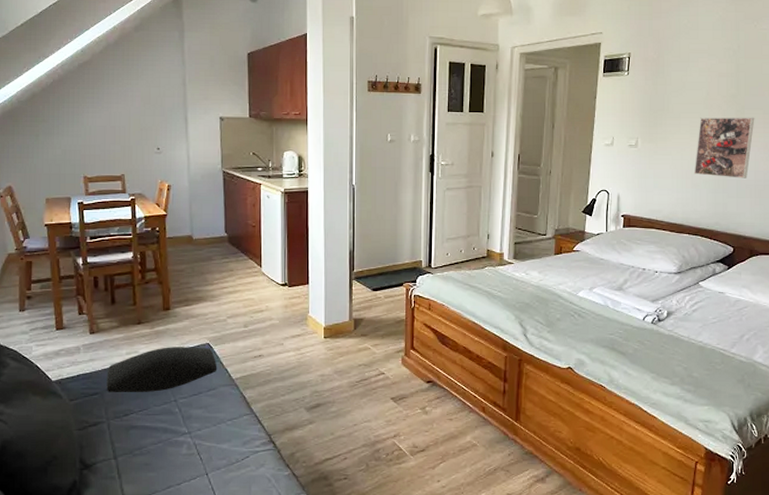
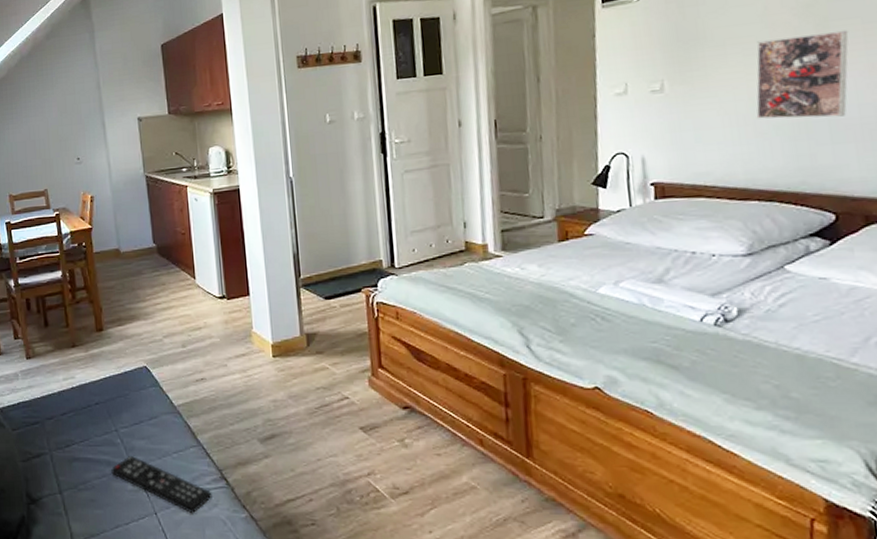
cushion: present [106,347,218,392] -> none [45,370,158,421]
remote control: none [167,424,260,474] -> present [111,456,213,514]

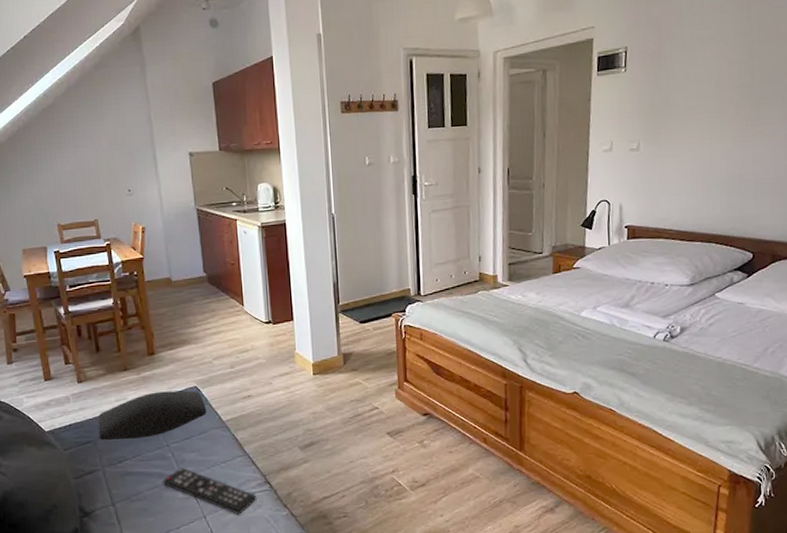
cushion: none [45,370,158,421] -> present [98,390,207,440]
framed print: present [756,30,849,119] -> none [704,107,773,177]

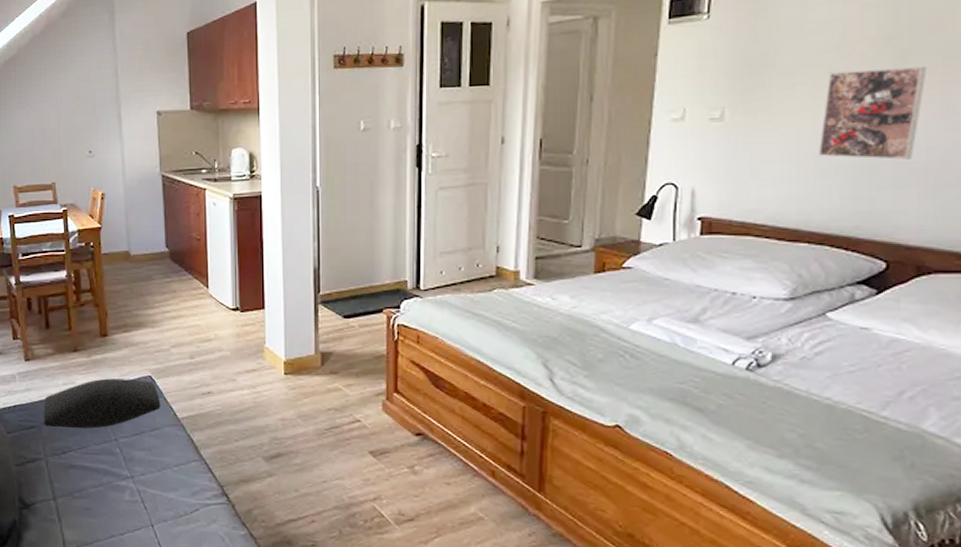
remote control: present [163,468,257,515] -> none [108,466,212,529]
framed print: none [704,107,773,177] -> present [818,66,928,160]

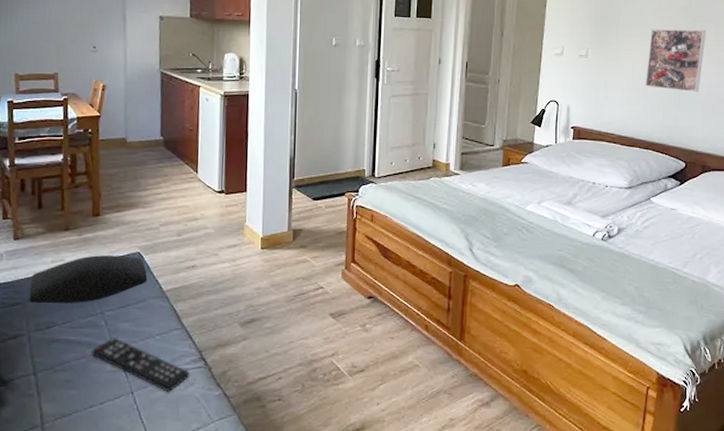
remote control: none [108,466,212,529] -> present [91,338,190,393]

